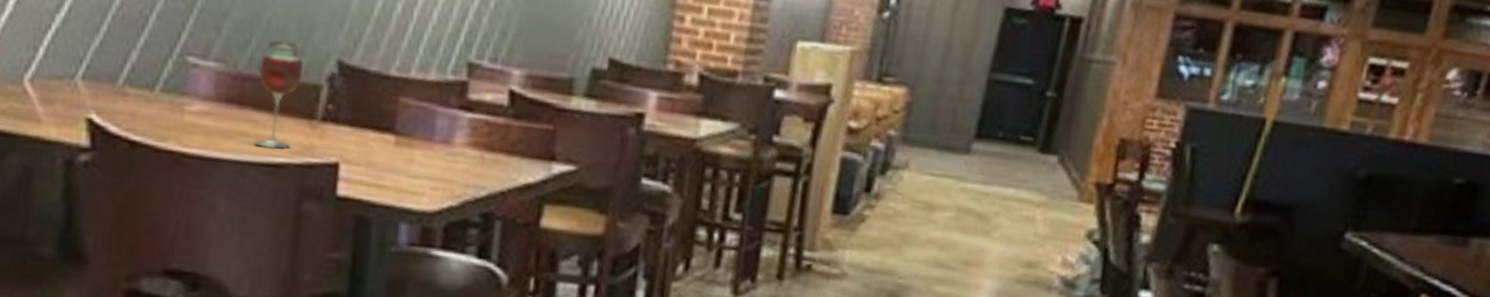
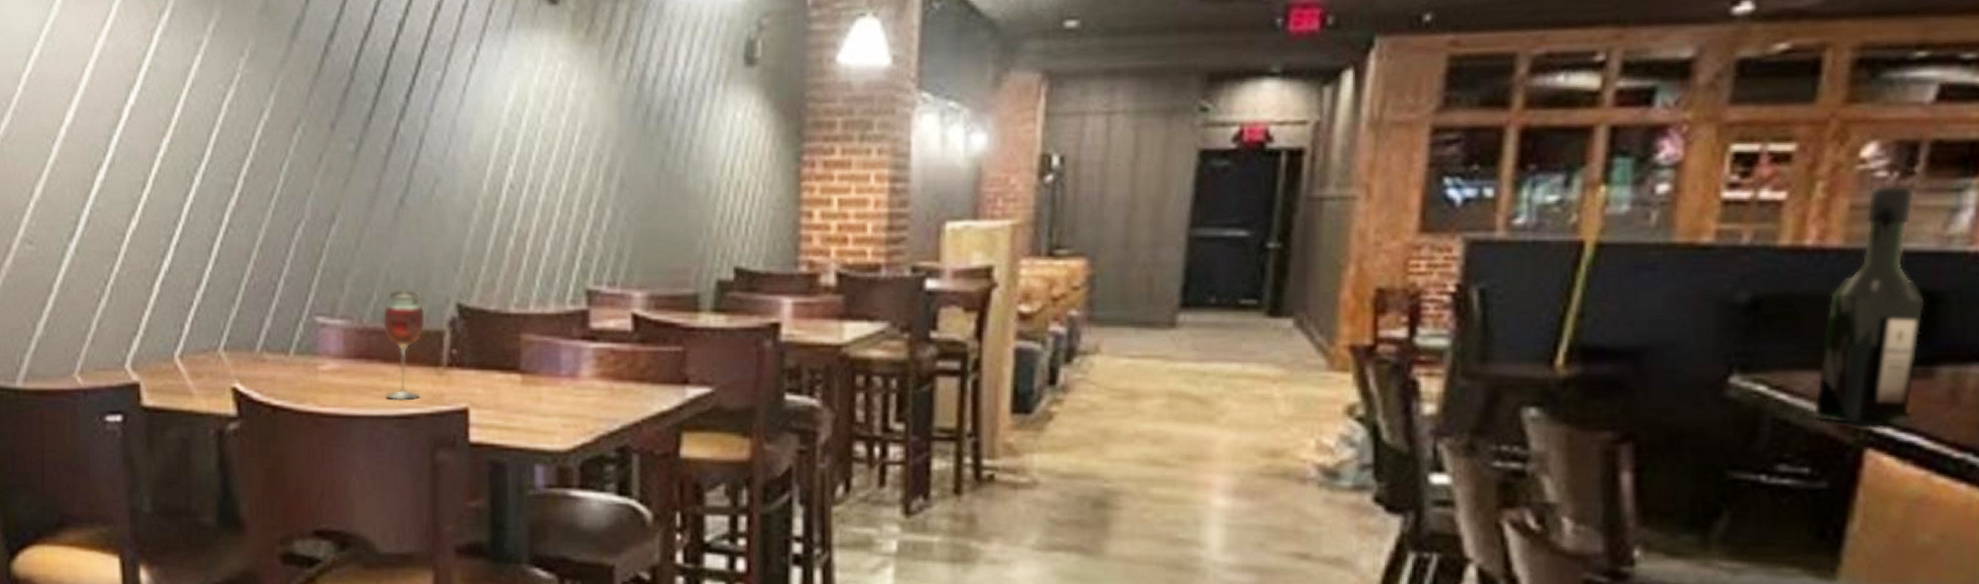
bottle: none [1394,103,1475,279] -> present [1816,186,1923,426]

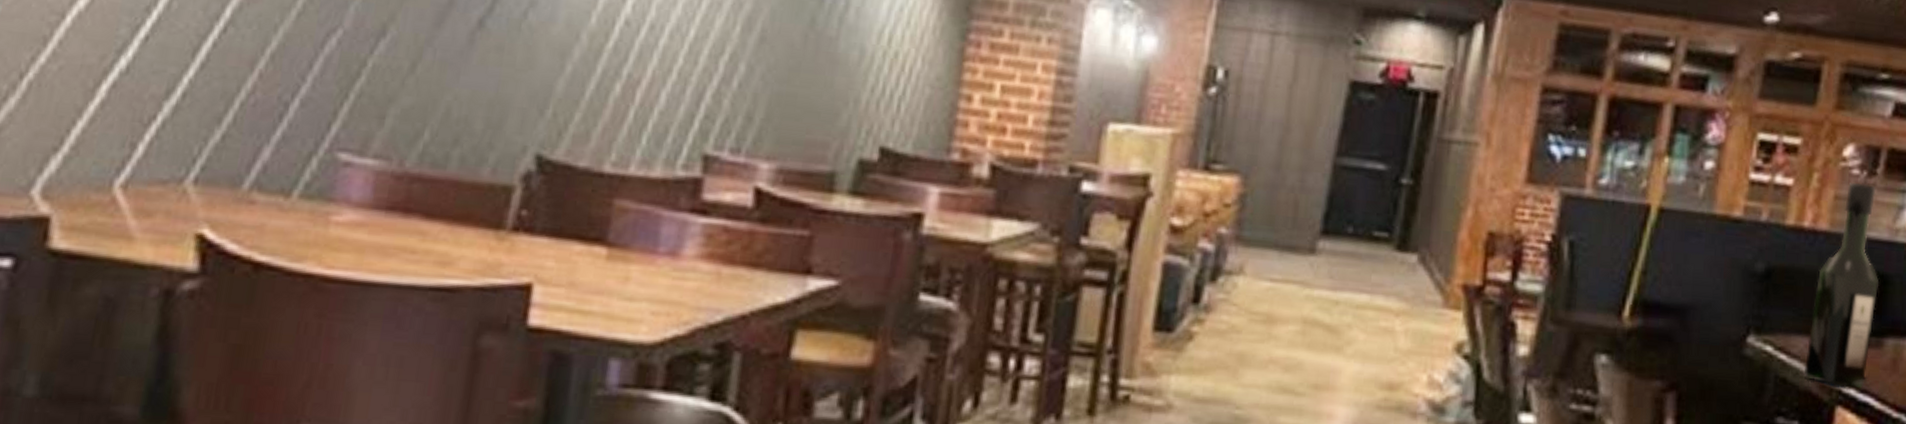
wineglass: present [383,291,425,401] -> none [421,130,493,269]

